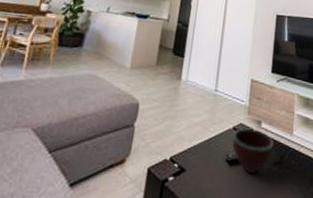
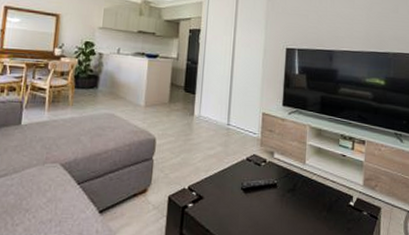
bowl: present [232,127,273,174] -> none [246,158,286,201]

